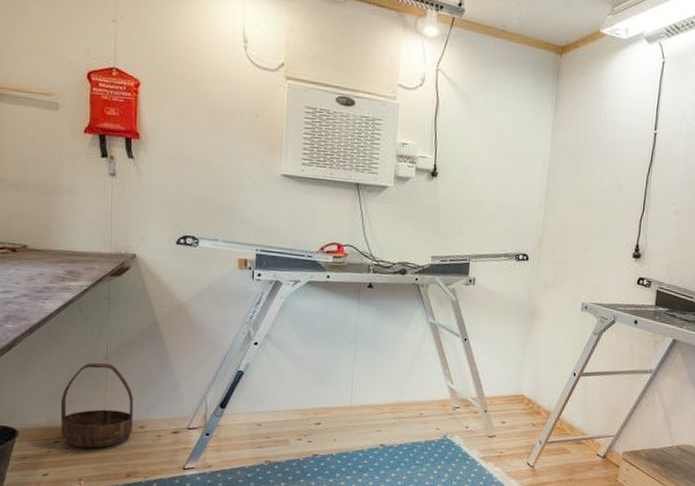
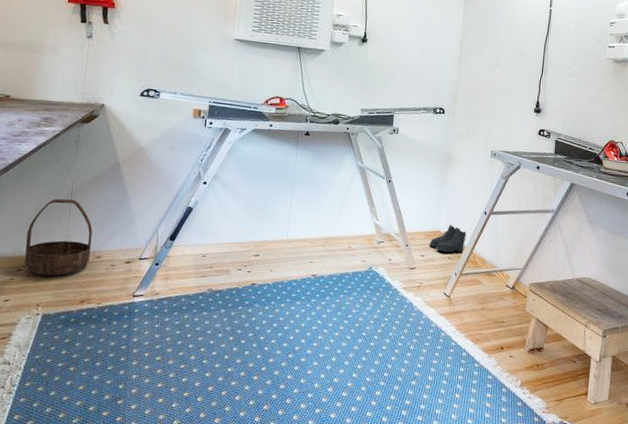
boots: none [511,388,553,419] -> present [429,225,467,253]

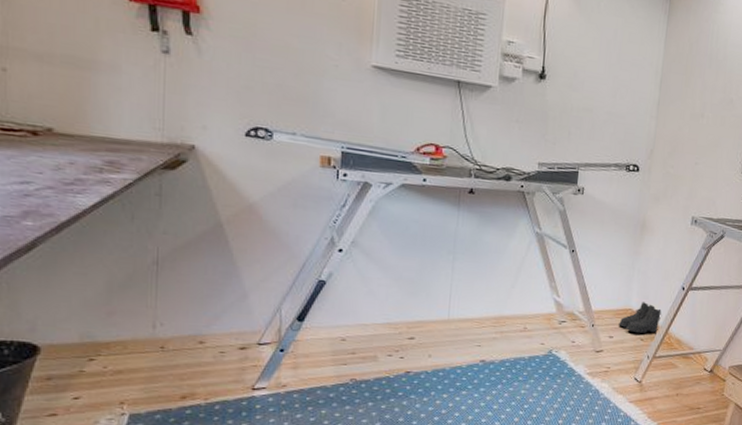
basket: present [24,198,93,276] -> none [96,268,191,367]

